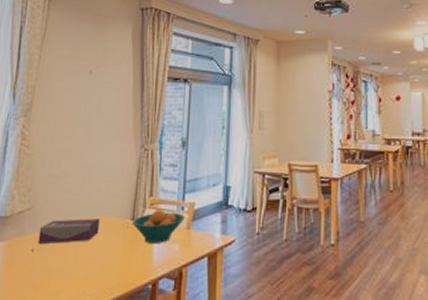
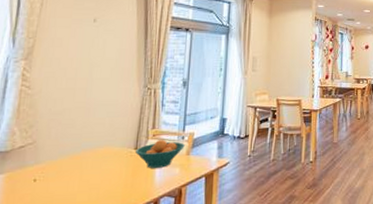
tissue box: present [38,218,100,244] -> none [40,149,103,174]

